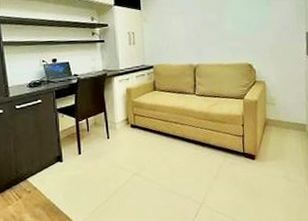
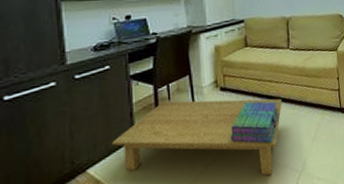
coffee table: none [44,132,187,203] -> present [112,98,282,176]
stack of books: none [139,139,182,177] -> present [230,101,278,144]

